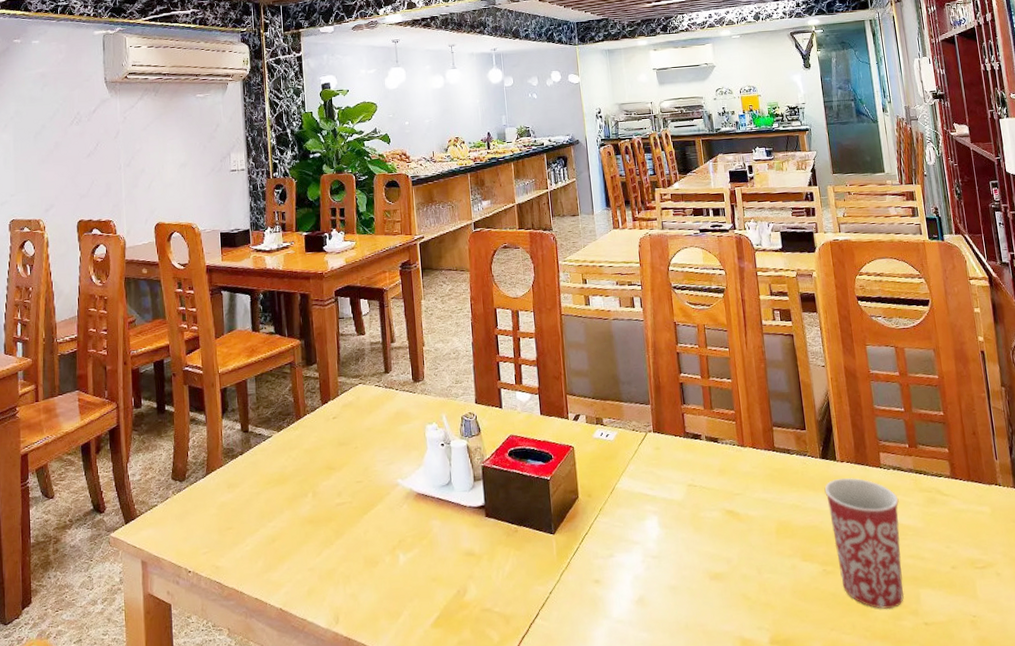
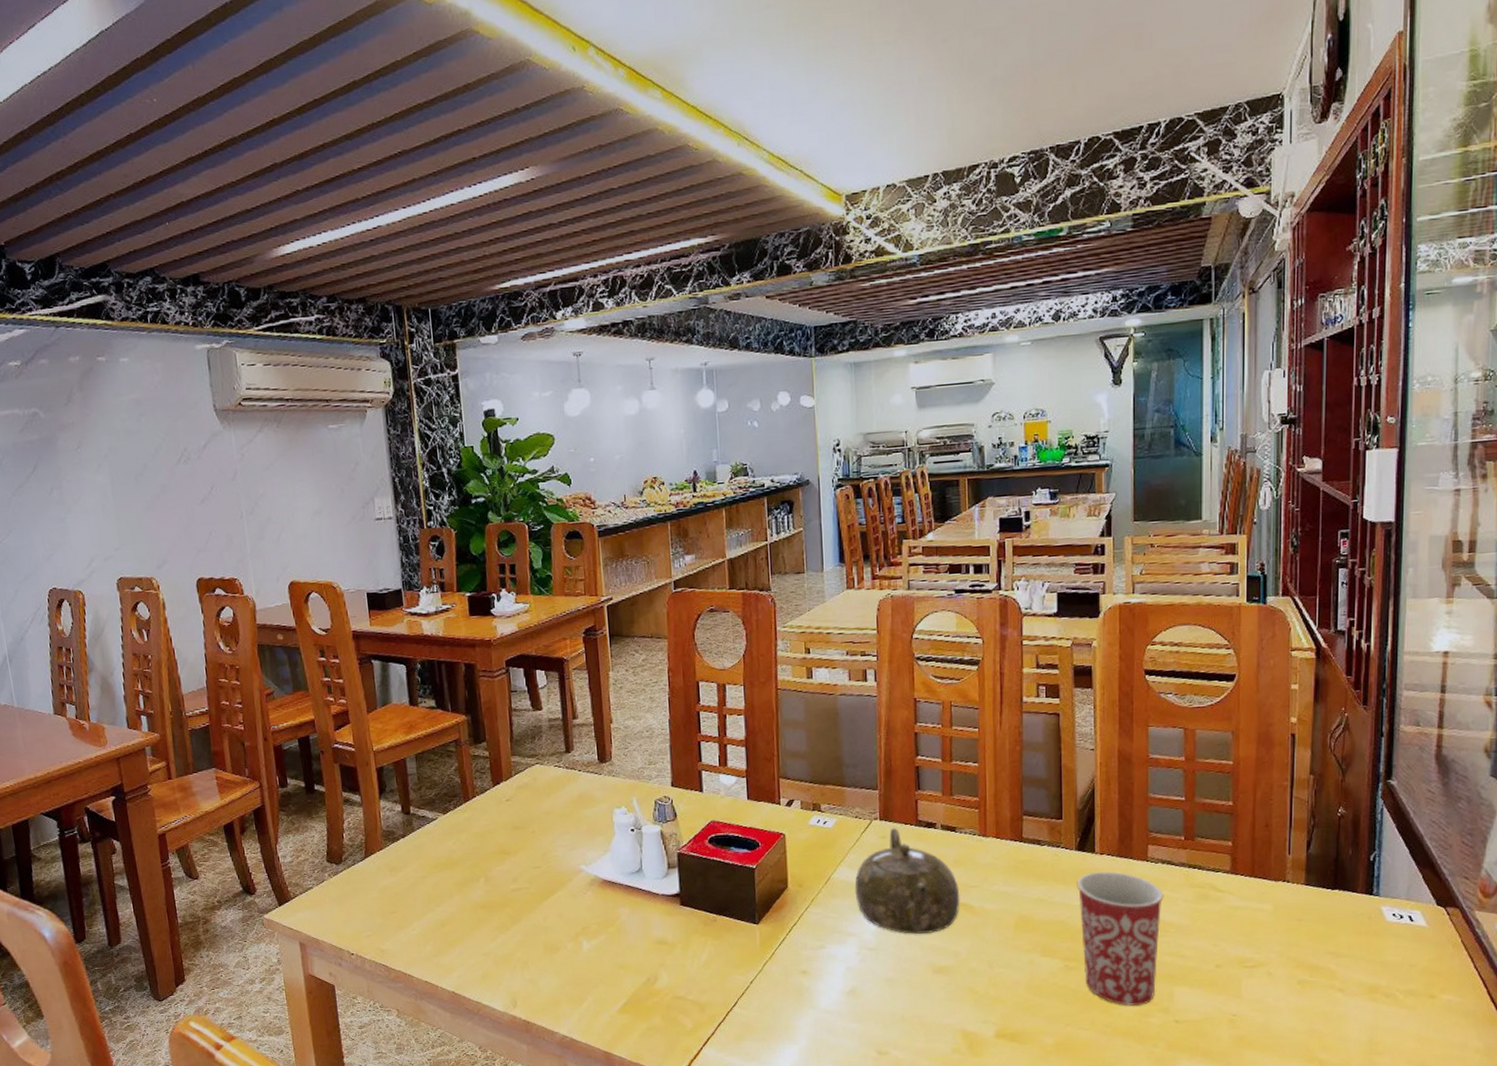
teapot: none [636,440,728,542] -> present [854,828,960,934]

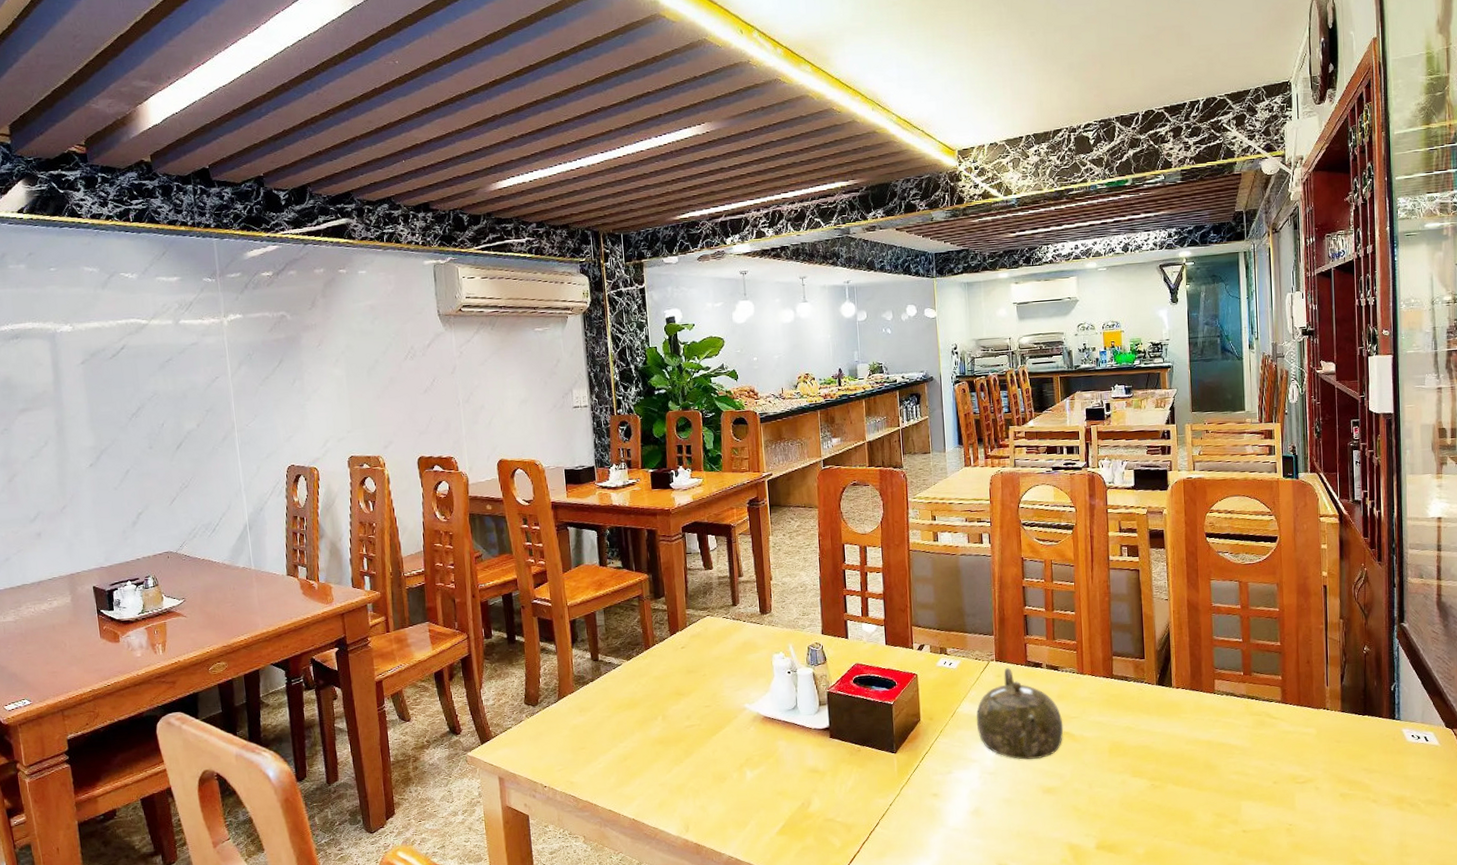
mug: present [1077,871,1164,1007] -> none [1158,702,1229,819]

